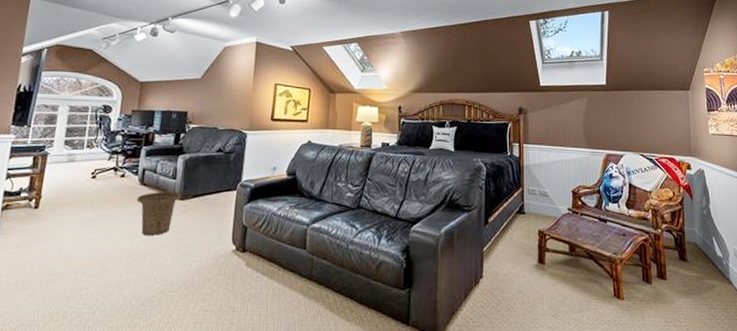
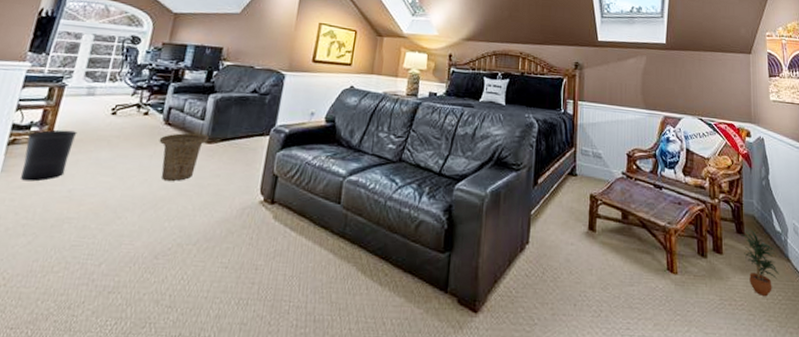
waste bin: none [16,194,63,242] -> present [21,129,78,181]
potted plant: none [684,257,721,316] -> present [741,230,779,296]

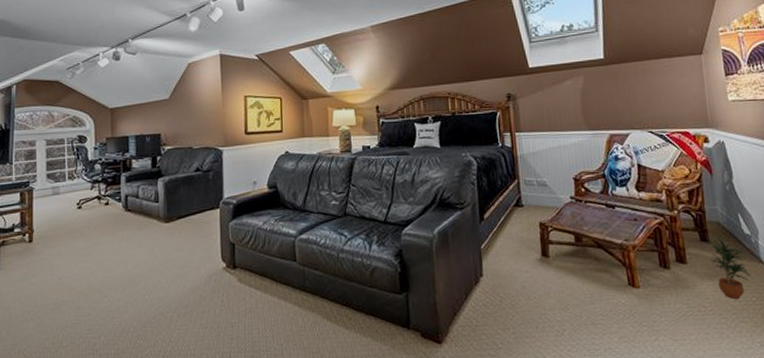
waste bin: present [21,129,78,181] -> none [13,227,53,275]
basket: present [159,132,209,182] -> none [123,214,166,261]

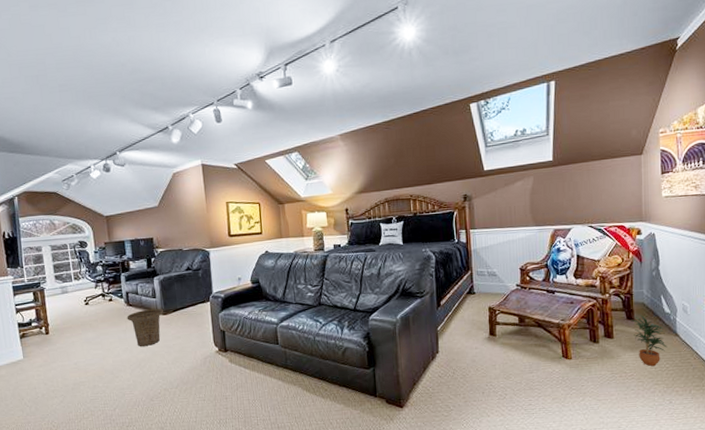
basket: none [123,214,166,261] -> present [126,308,163,347]

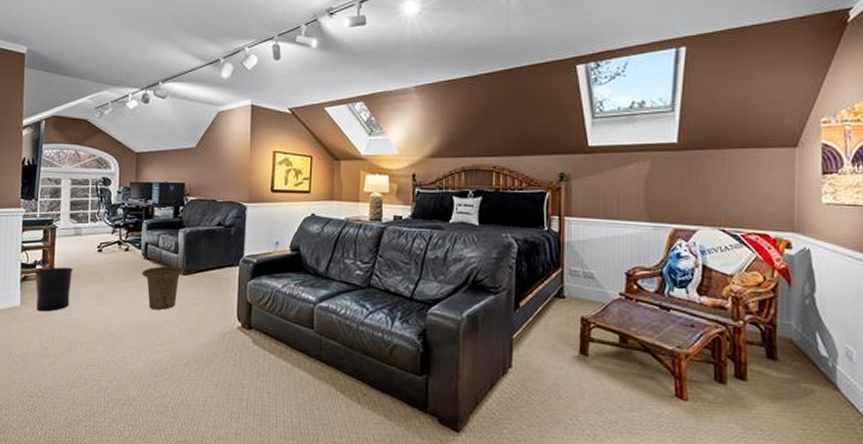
waste bin: none [31,321,68,361] -> present [34,267,73,312]
potted plant: present [631,315,667,366] -> none [772,355,822,426]

